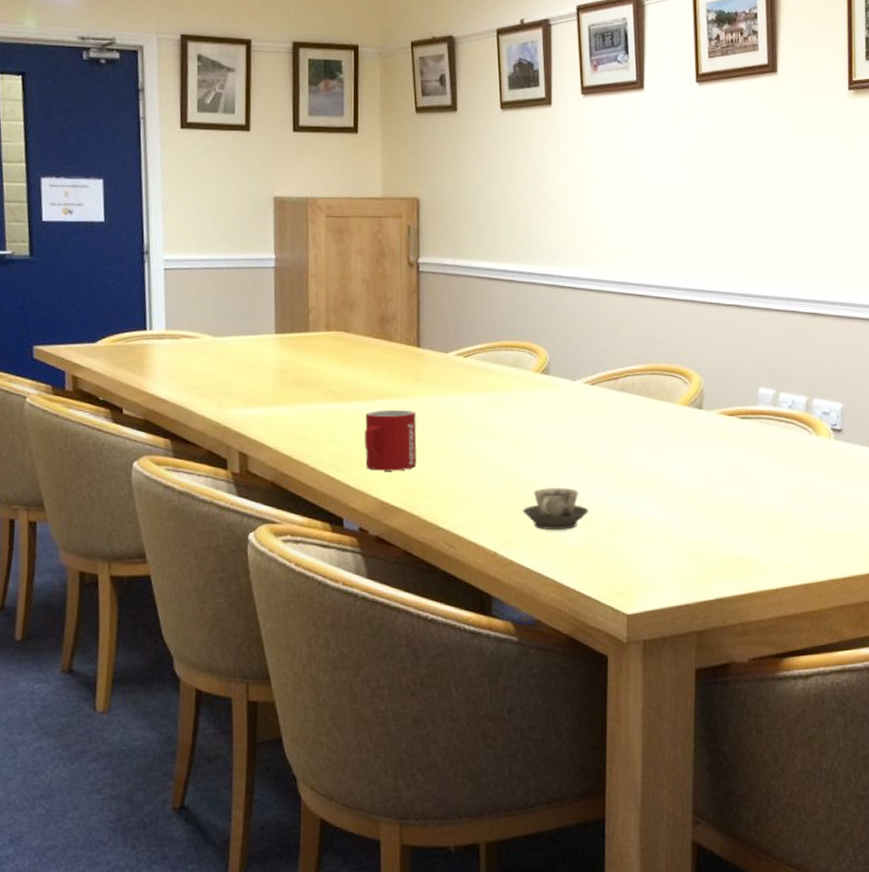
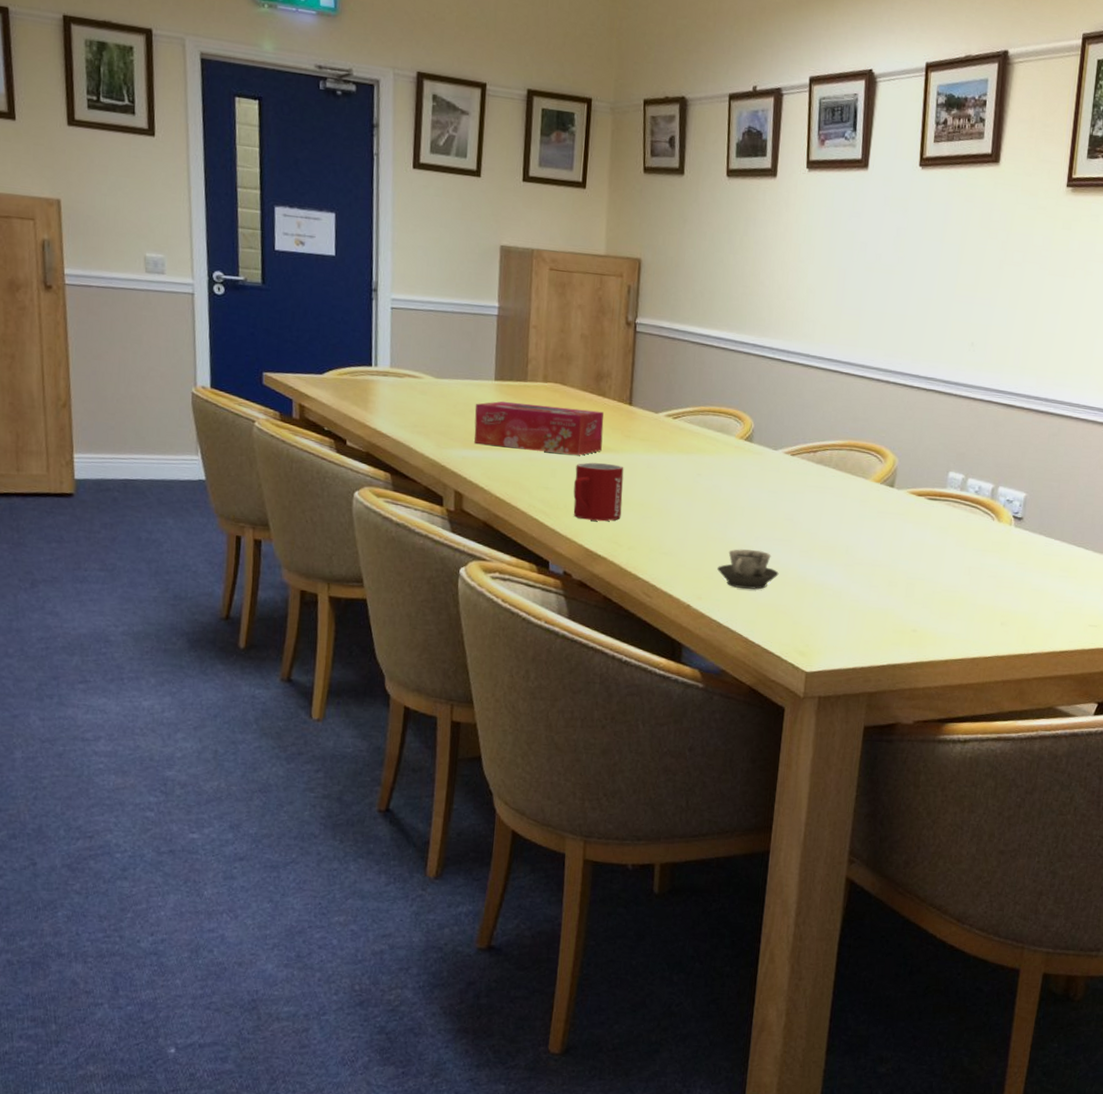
tissue box: none [256,354,392,404] -> present [474,401,604,455]

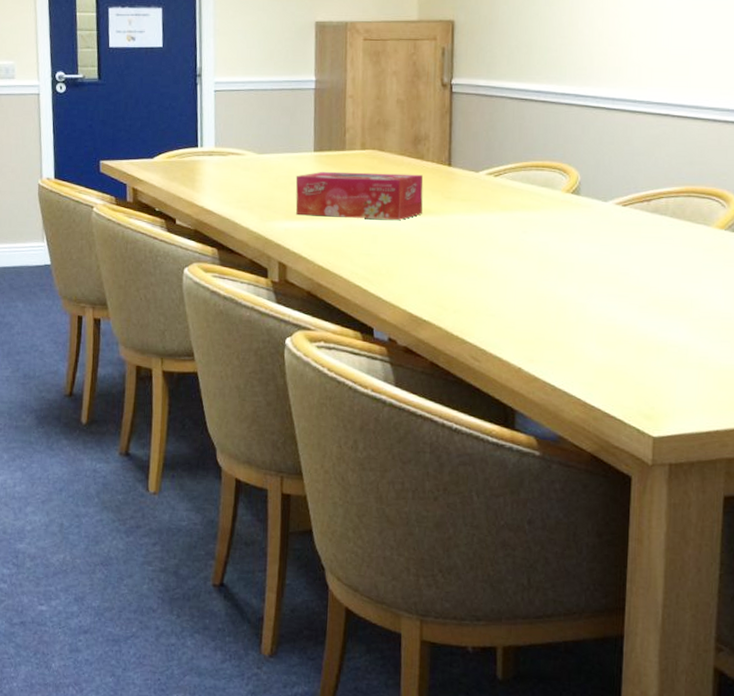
mug: present [573,462,624,522] -> none [395,226,446,285]
cup: present [717,549,779,590] -> none [549,307,617,350]

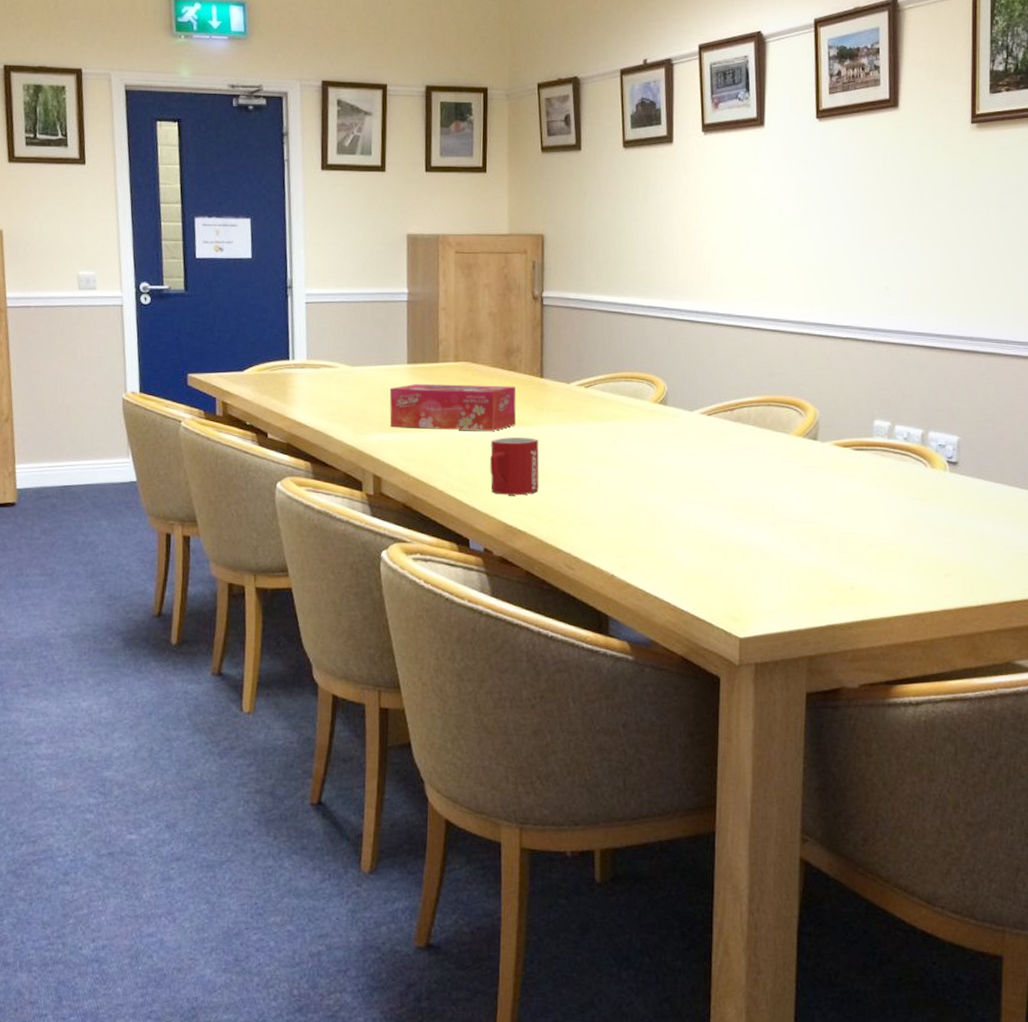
mug: none [395,226,446,285] -> present [490,436,539,496]

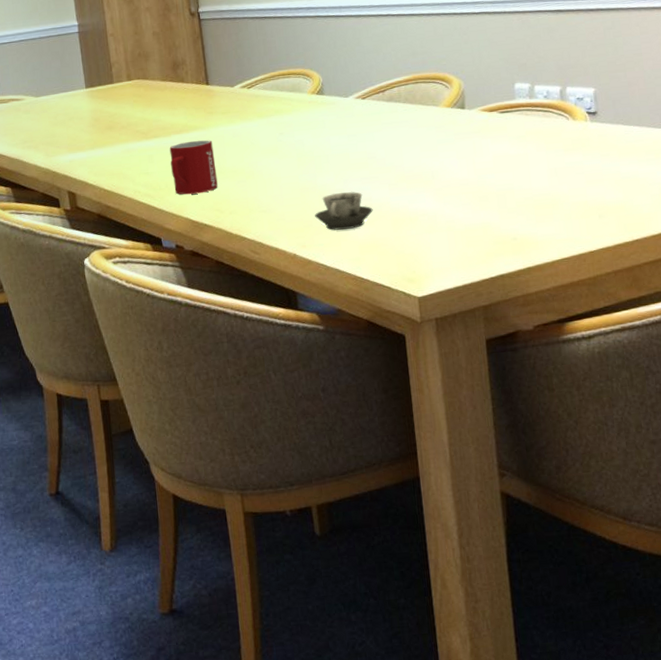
tissue box: present [389,383,516,431] -> none [72,95,190,147]
cup: none [640,514,704,556] -> present [315,191,373,231]

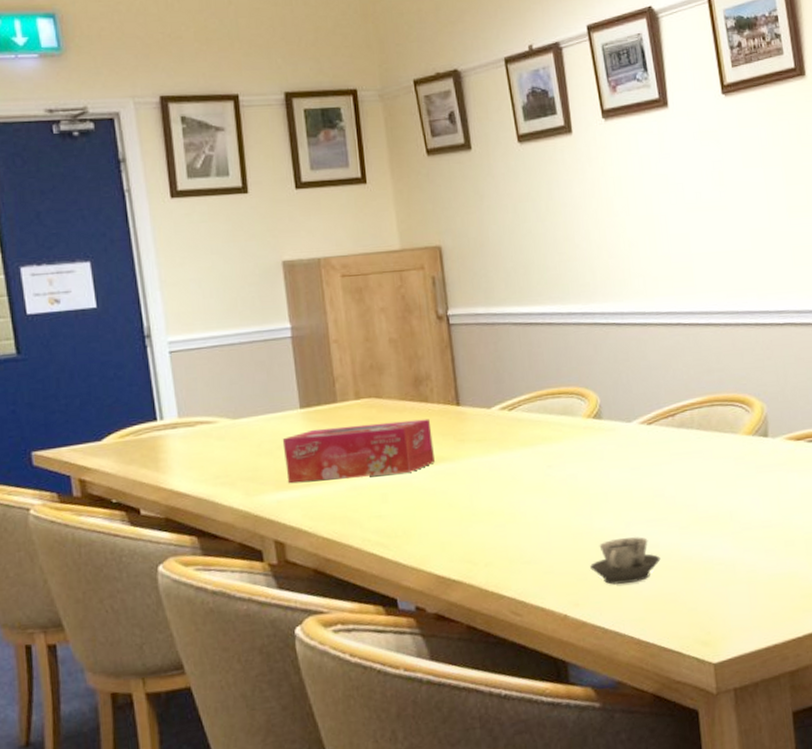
tissue box: none [72,95,190,147] -> present [282,419,435,483]
mug: present [169,140,218,195] -> none [408,474,470,543]

